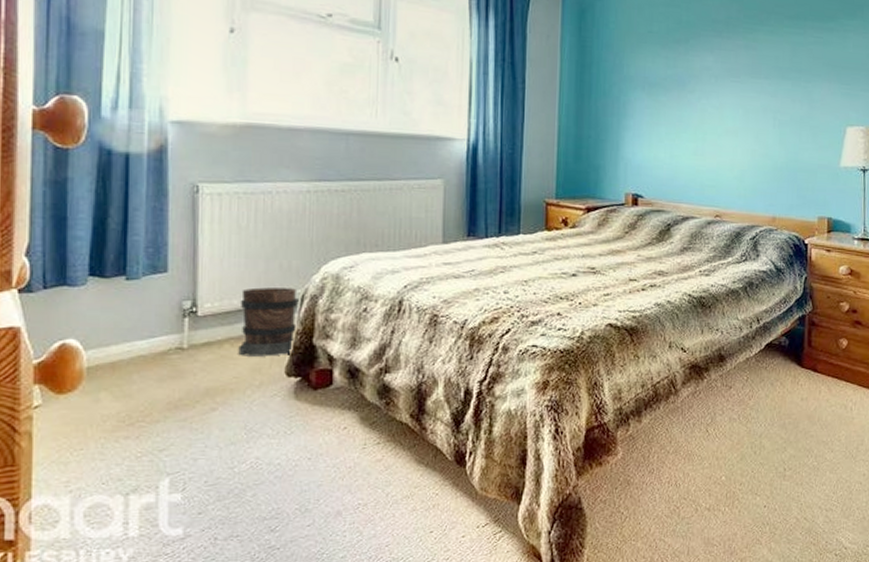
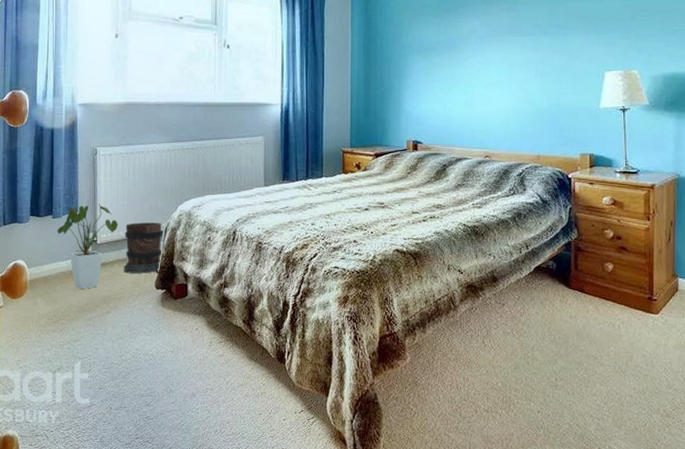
house plant: none [133,260,230,378] -> present [57,203,118,289]

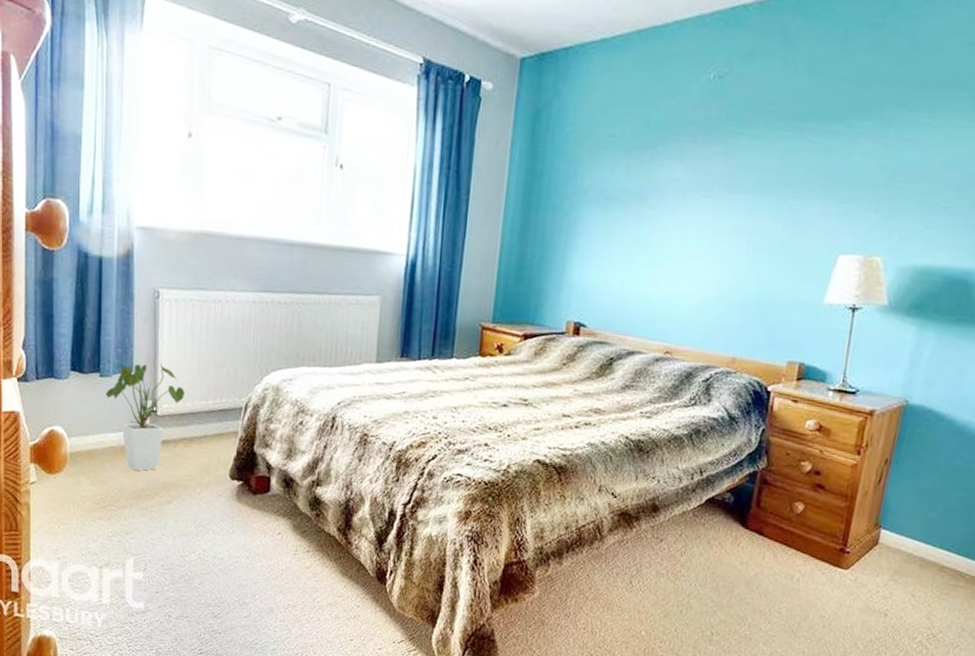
wooden barrel: present [124,222,162,274] -> none [190,392,242,459]

